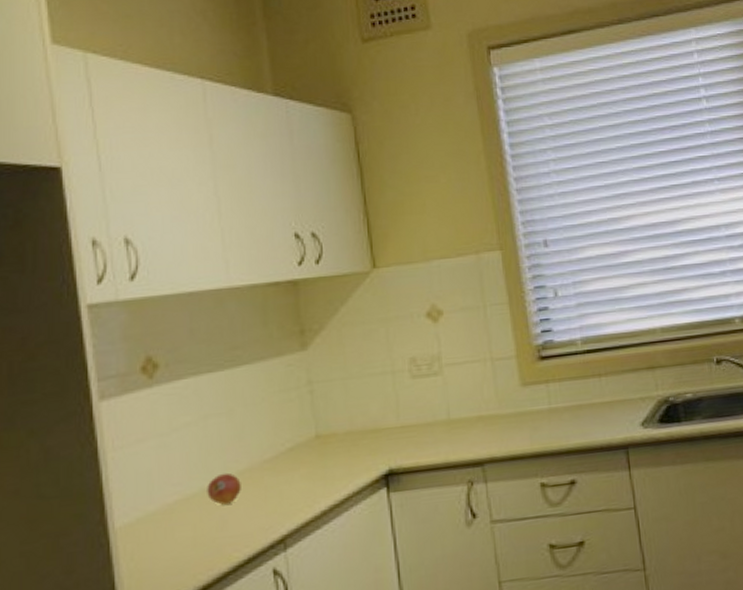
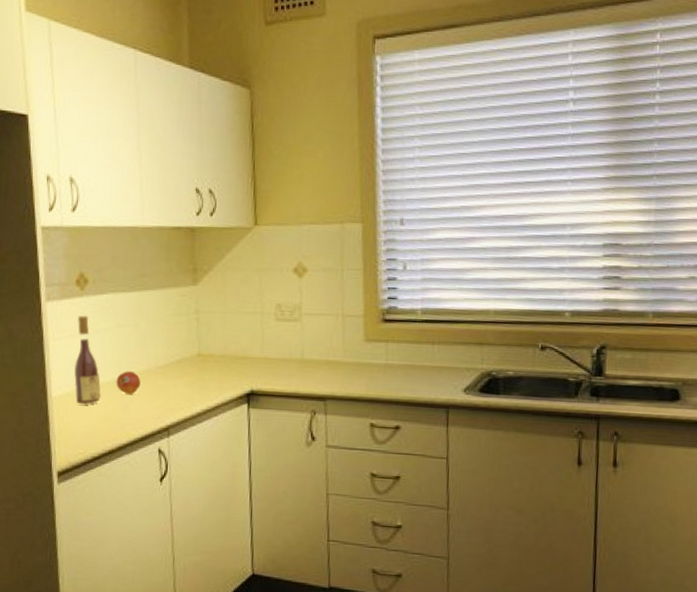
wine bottle: none [145,410,187,530] -> present [73,315,101,404]

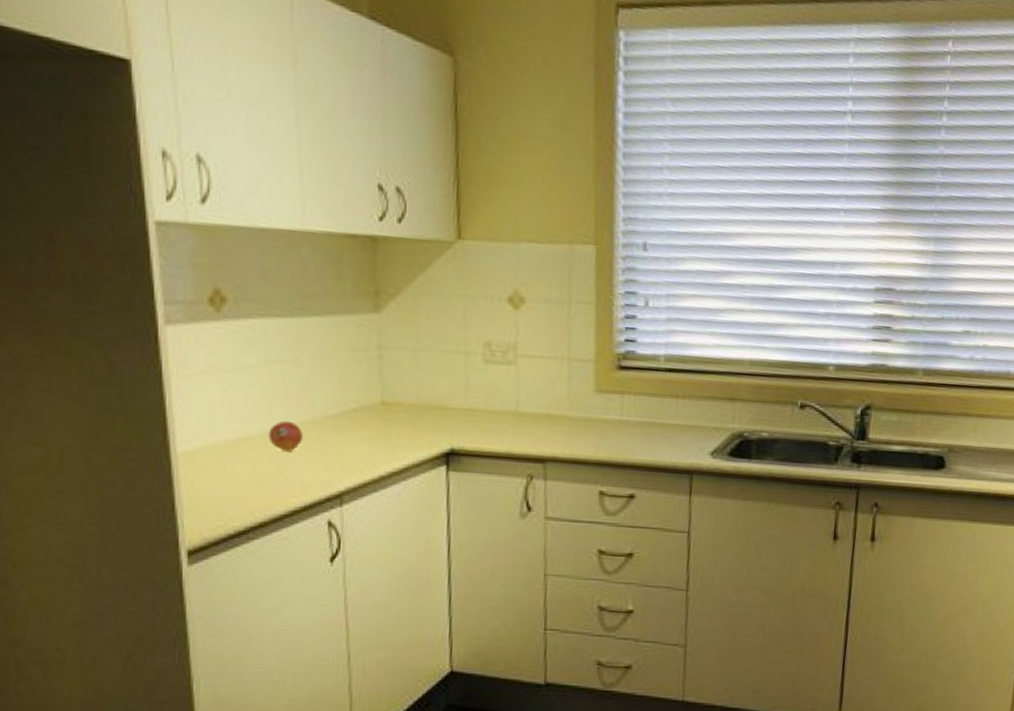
wine bottle: present [73,315,101,404] -> none [207,345,248,463]

